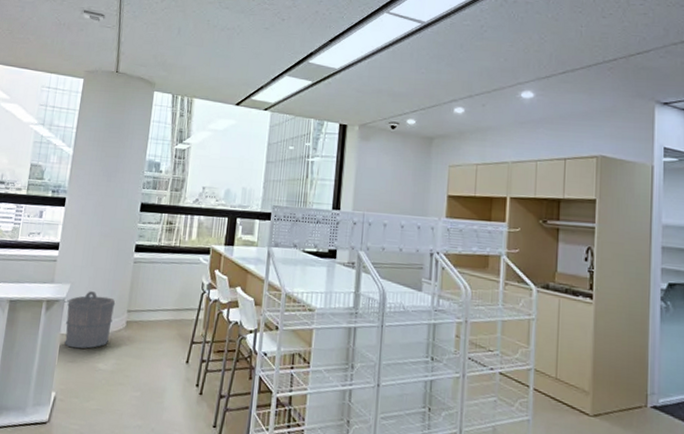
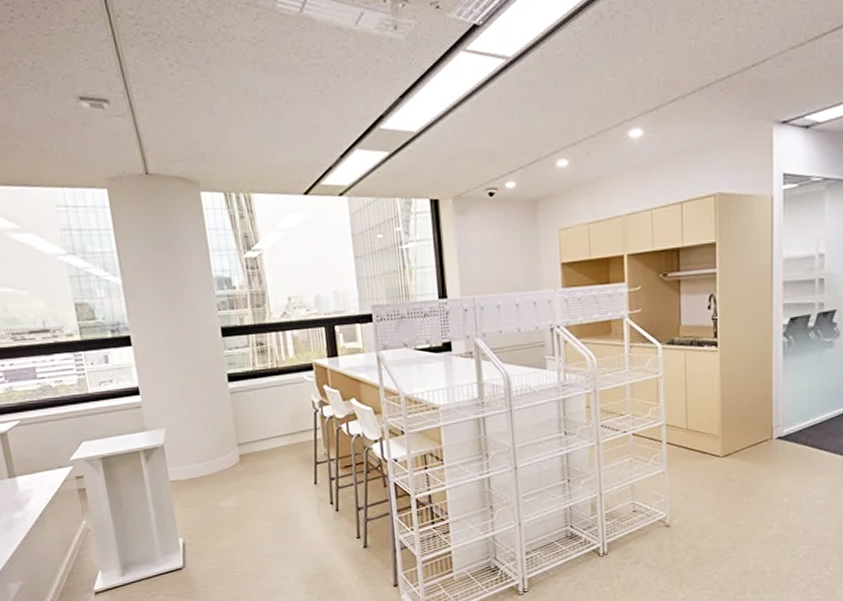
bucket: present [64,291,116,349] -> none [164,431,225,493]

